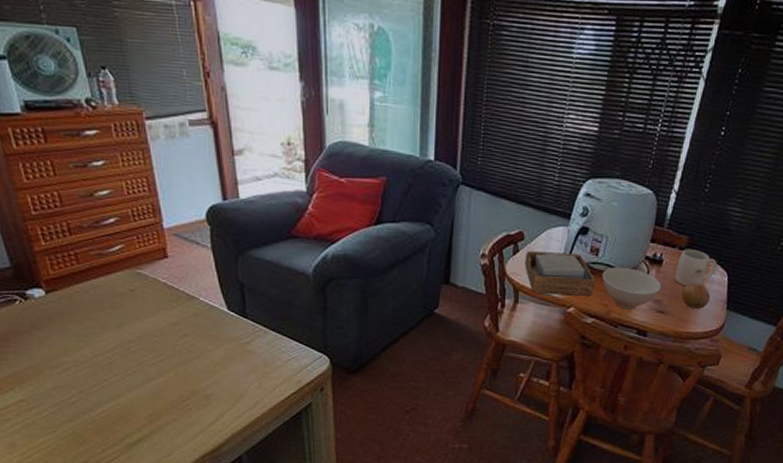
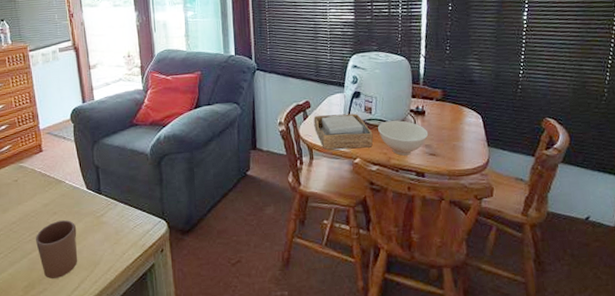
mug: none [161,344,216,409] -> present [36,220,78,279]
mug: present [674,249,717,287] -> none [437,99,471,131]
fruit: present [681,283,710,309] -> none [446,127,472,149]

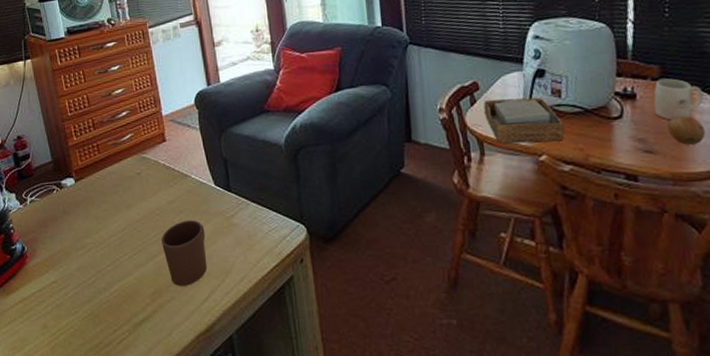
bowl: present [378,120,429,156] -> none [570,106,642,153]
mug: none [437,99,471,131] -> present [653,78,704,121]
fruit: none [446,127,472,149] -> present [667,115,706,145]

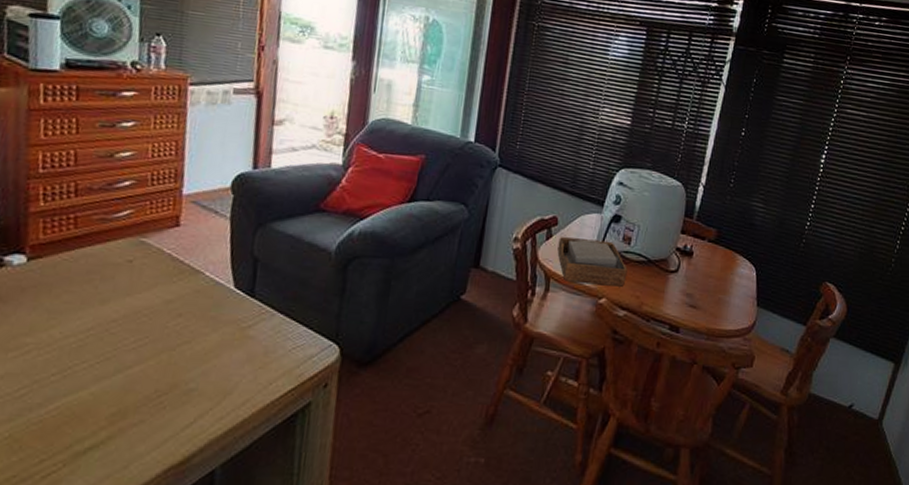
mug: present [161,220,208,286] -> none [141,326,209,407]
mug: present [653,78,704,121] -> none [704,241,745,281]
fruit: present [667,115,706,145] -> none [712,277,740,305]

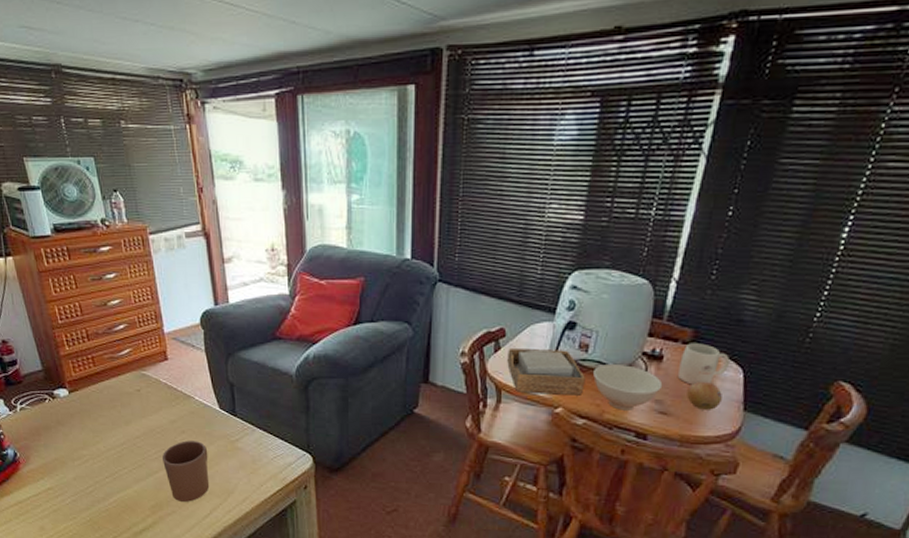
mug: none [141,326,209,407] -> present [162,440,210,502]
bowl: none [634,257,693,303] -> present [593,364,663,411]
mug: none [704,241,745,281] -> present [677,343,729,385]
fruit: none [712,277,740,305] -> present [687,381,722,410]

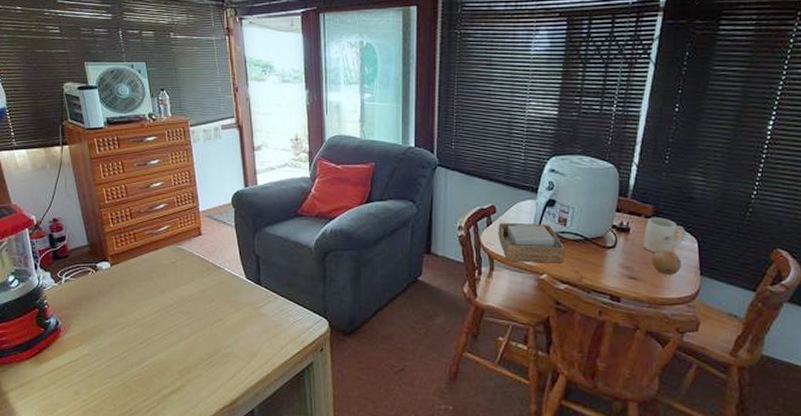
mug: present [162,440,210,502] -> none [193,308,235,365]
bowl: present [593,364,663,411] -> none [572,236,631,276]

